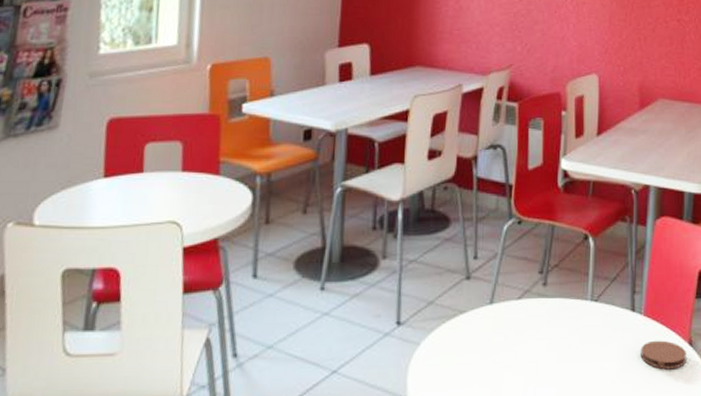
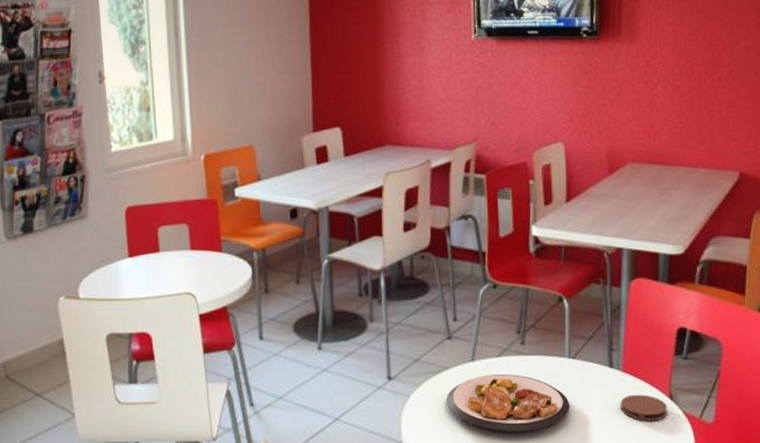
plate: none [459,319,590,386] -> present [445,374,570,434]

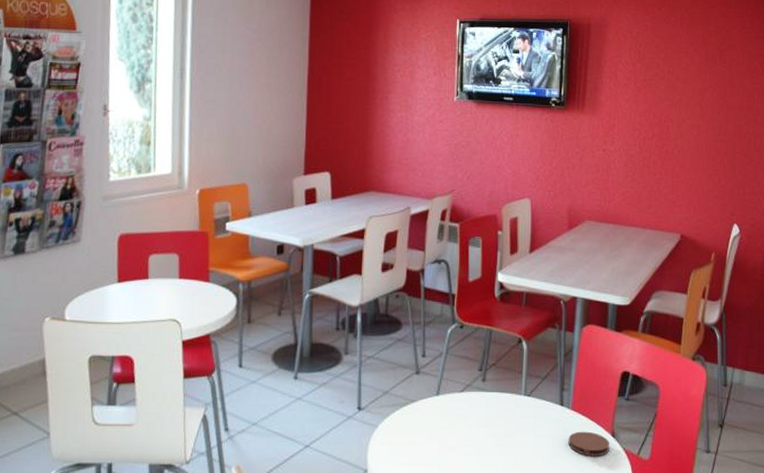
plate: present [445,374,570,434] -> none [410,408,524,465]

